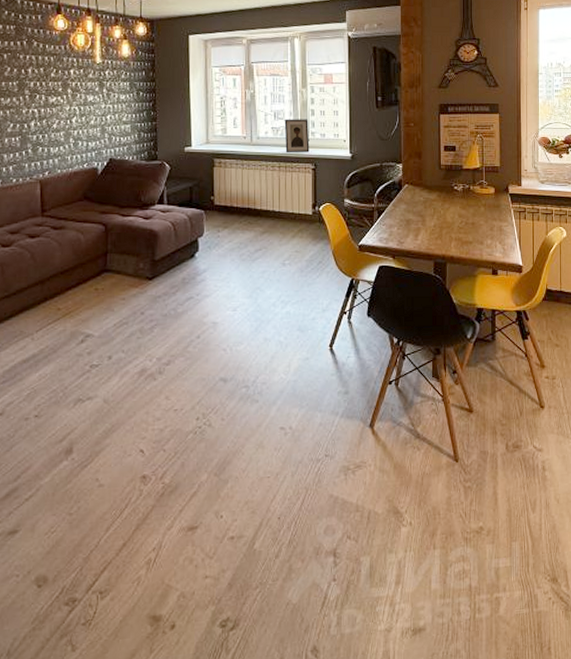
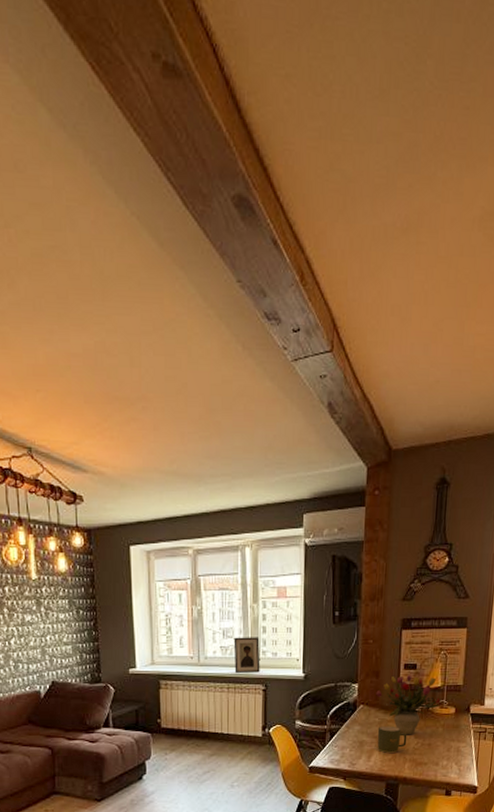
flower arrangement: none [419,155,480,214] -> present [376,674,441,735]
mug: none [423,205,451,231] -> present [377,726,407,753]

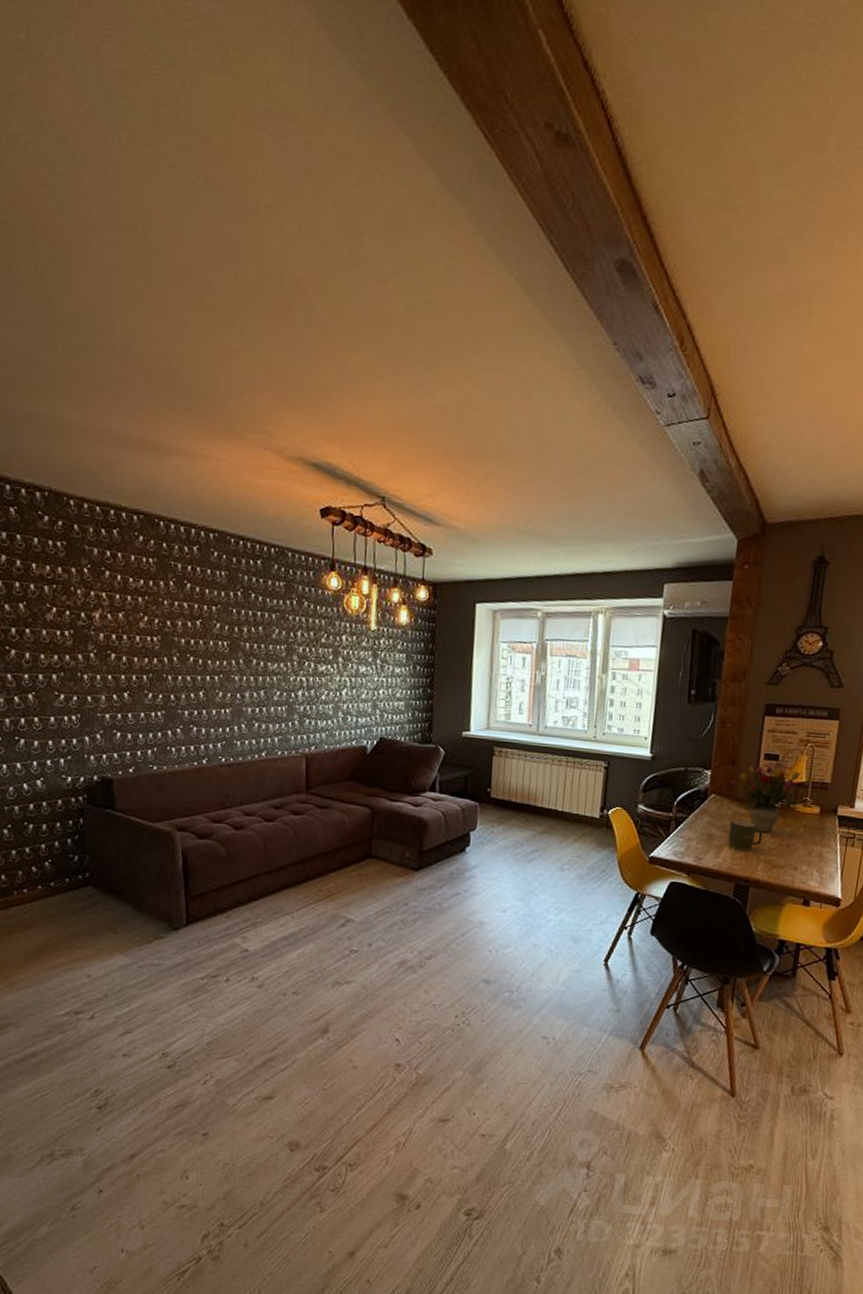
picture frame: present [233,637,260,674] -> none [575,708,606,748]

